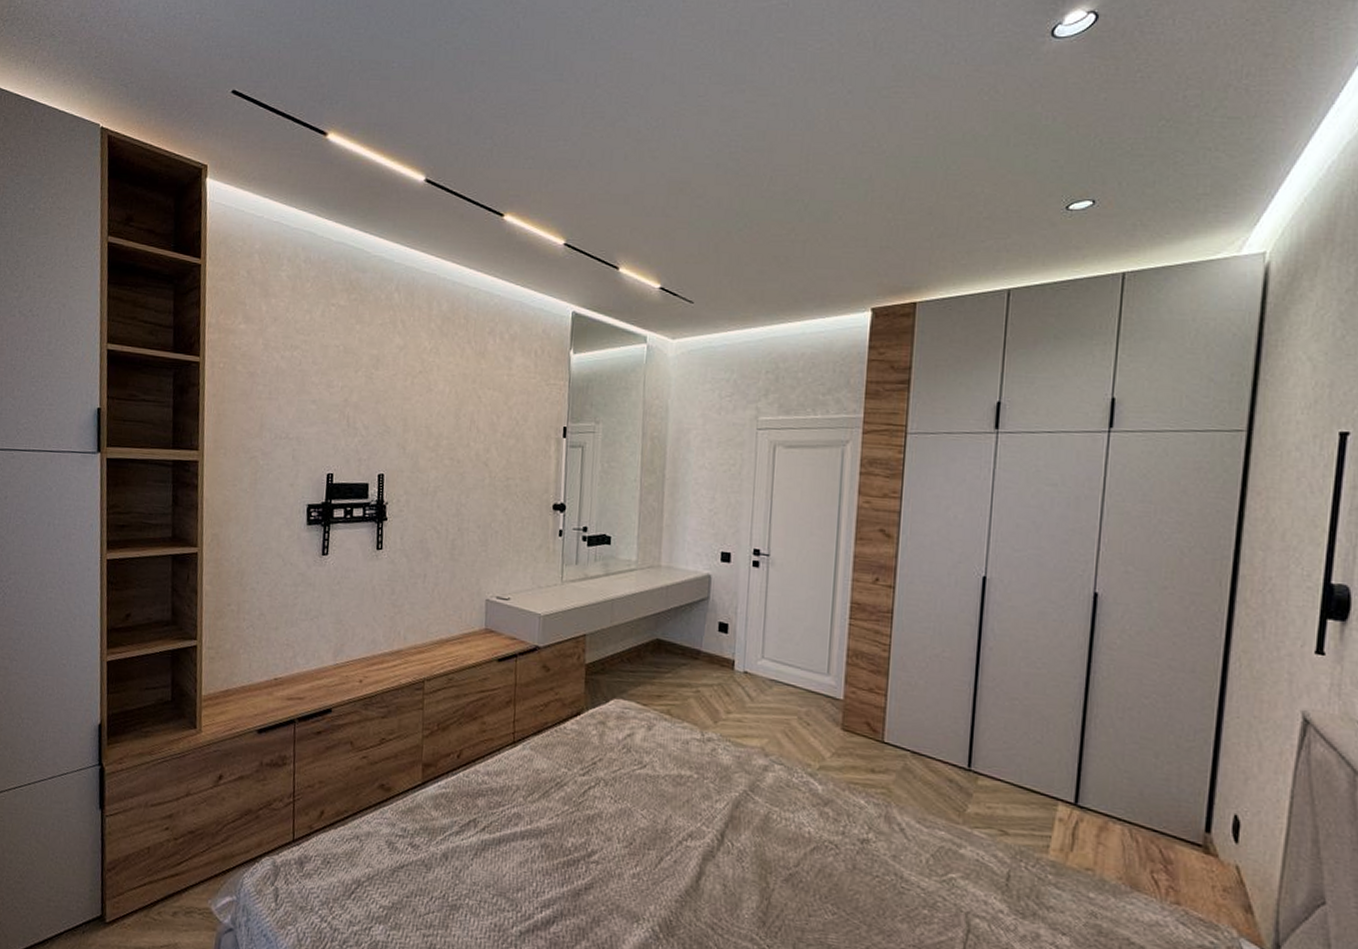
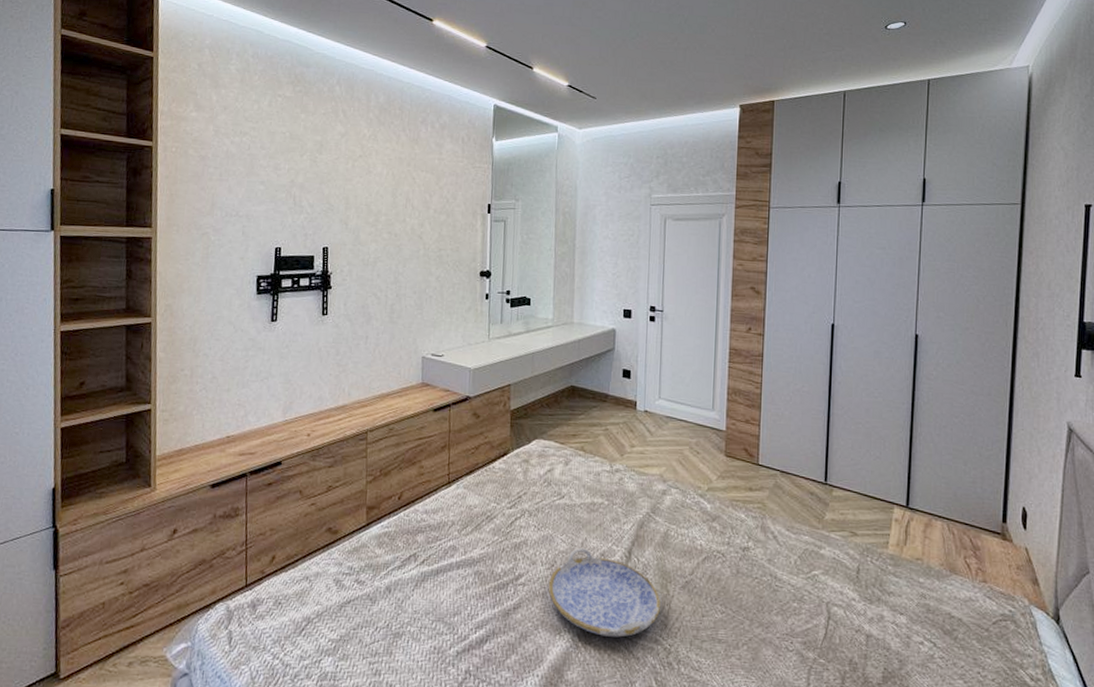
serving tray: none [625,826,758,932] -> present [548,548,660,637]

